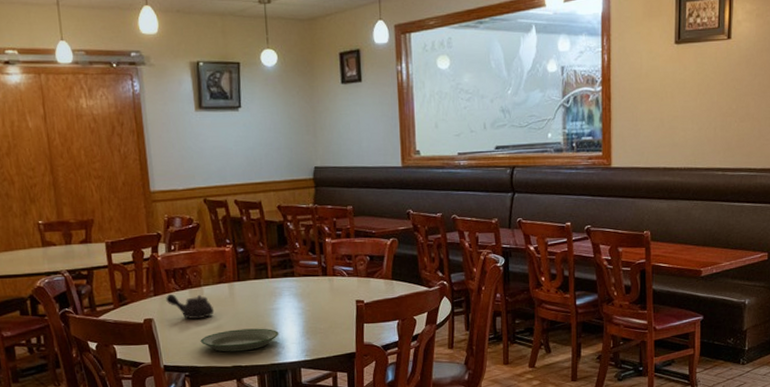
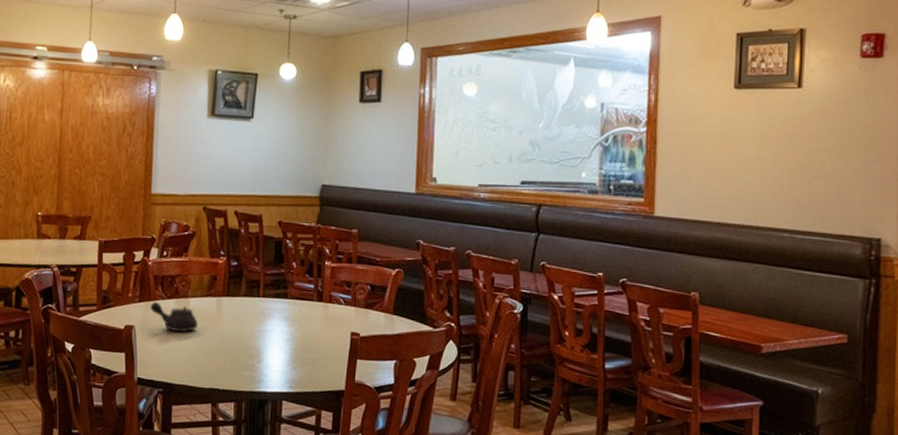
plate: present [200,328,279,352] -> none [179,348,263,374]

